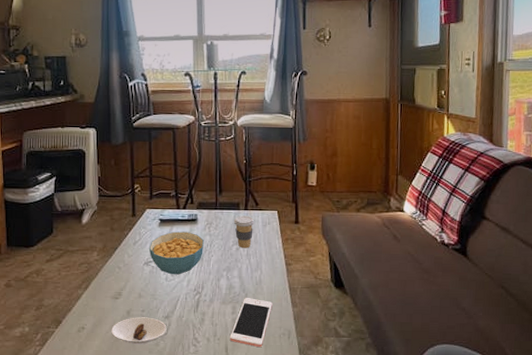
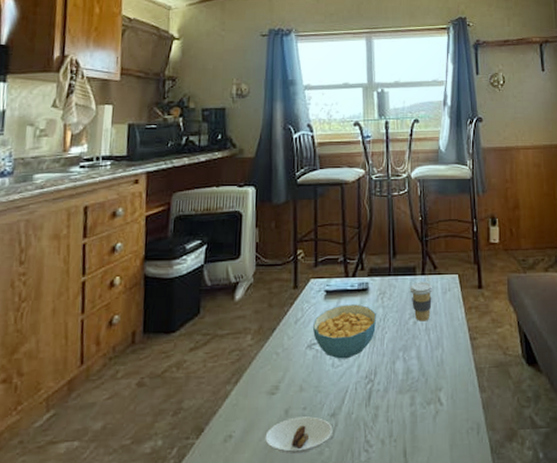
cell phone: present [229,298,273,348] -> none [408,383,457,449]

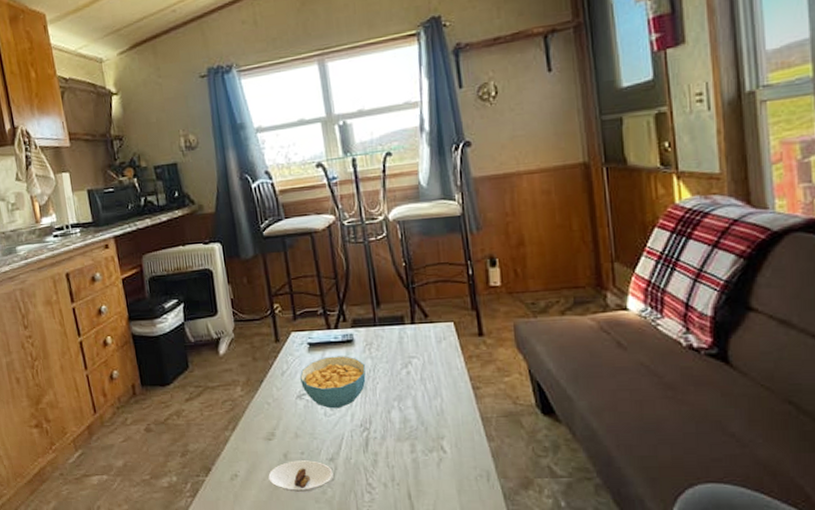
coffee cup: present [409,282,433,322] -> none [399,331,426,372]

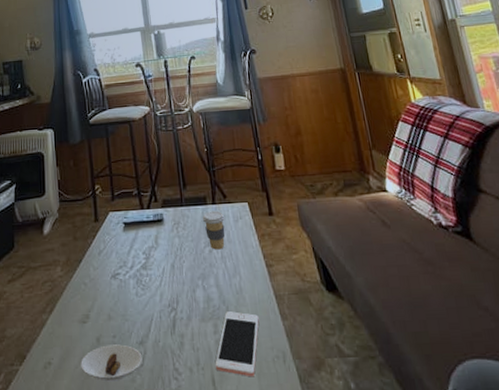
cereal bowl: present [299,356,366,409] -> none [114,235,174,288]
coffee cup: none [399,331,426,372] -> present [202,211,225,250]
cell phone: none [411,432,462,493] -> present [215,311,259,377]

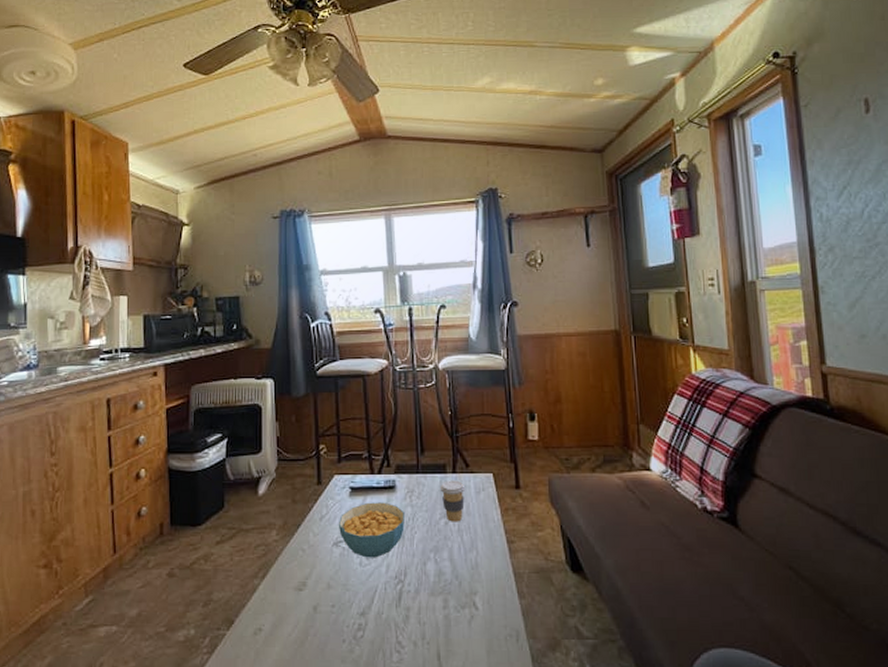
saucer: present [81,344,143,382] -> none [295,614,363,651]
cereal bowl: none [114,235,174,288] -> present [338,502,405,558]
cell phone: present [215,311,259,377] -> none [442,587,494,654]

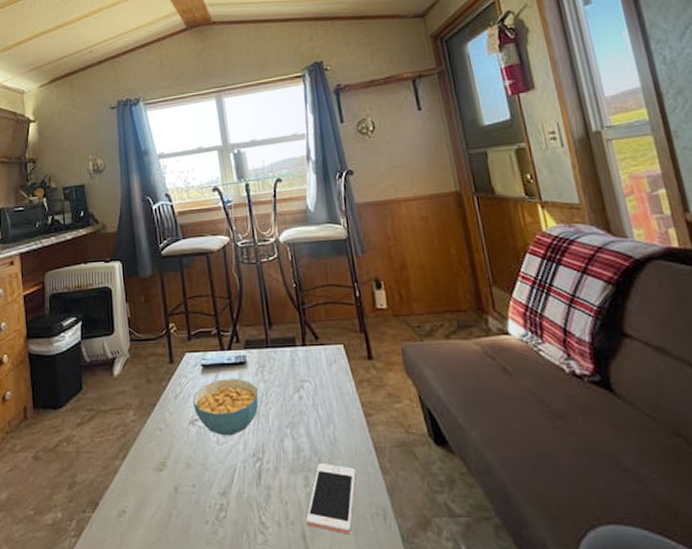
coffee cup: present [440,480,466,522] -> none [290,353,317,396]
cell phone: none [442,587,494,654] -> present [306,463,356,535]

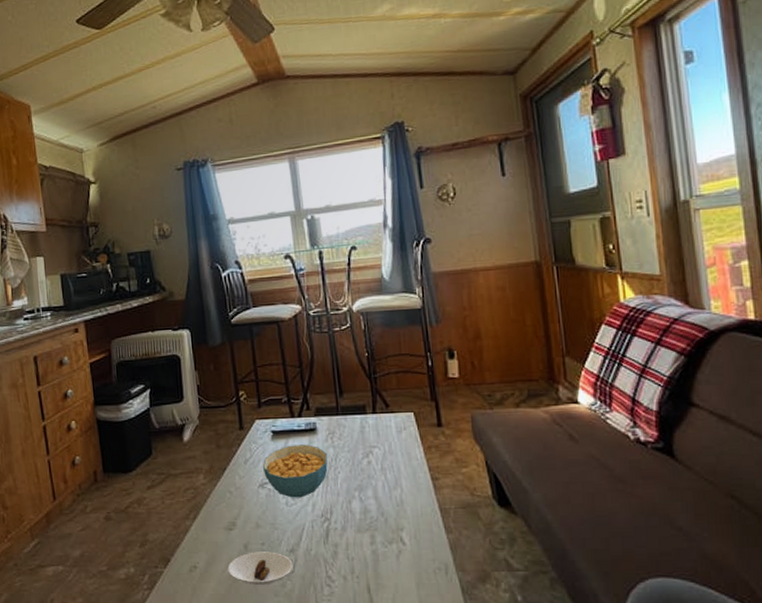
saucer: none [157,494,225,533] -> present [228,551,293,586]
cell phone: present [306,463,356,535] -> none [371,523,421,587]

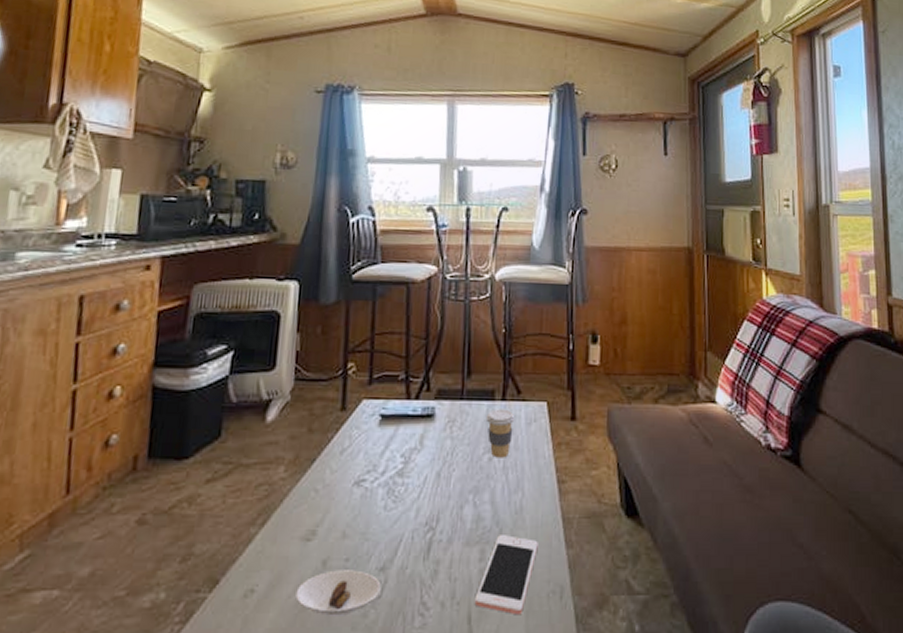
cereal bowl: present [262,444,328,498] -> none [361,433,443,501]
coffee cup: none [360,420,387,461] -> present [485,409,515,458]
cell phone: none [371,523,421,587] -> present [474,535,538,616]

